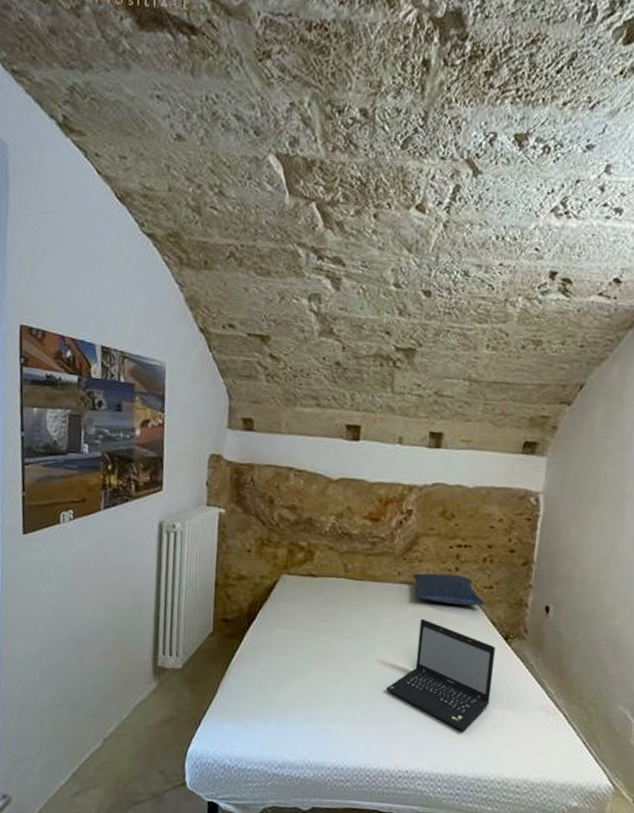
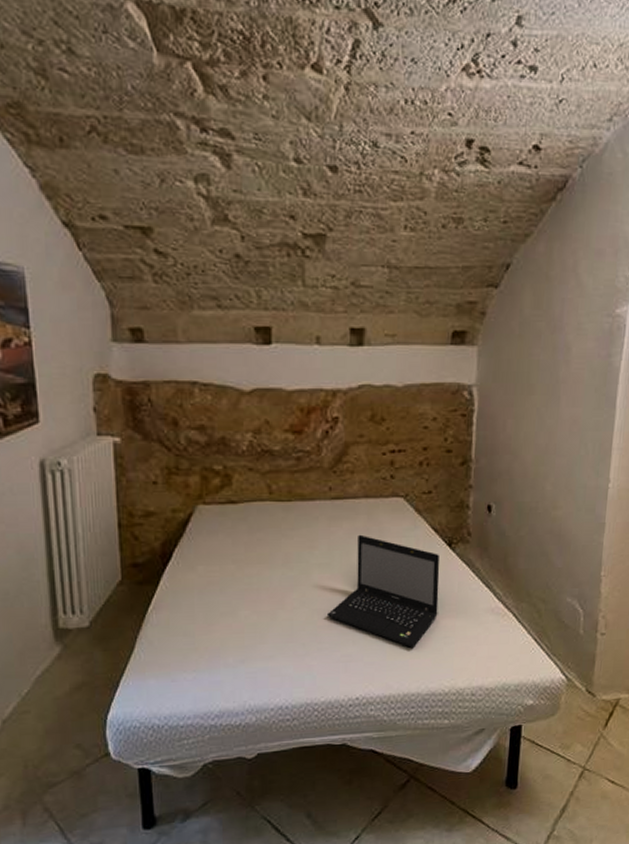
pillow: present [411,573,484,606] -> none [344,482,424,515]

